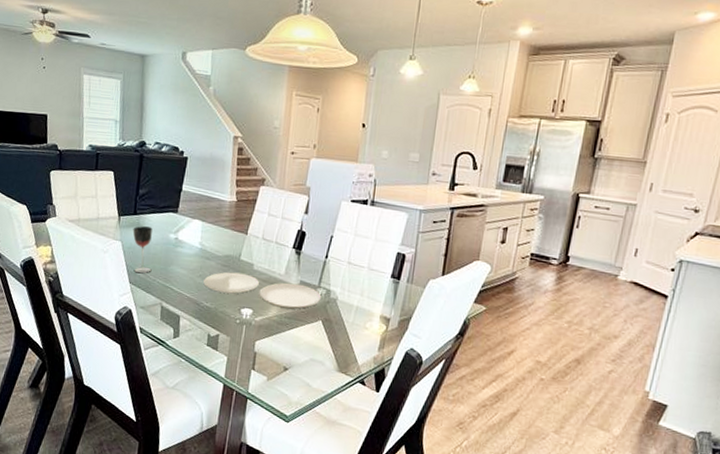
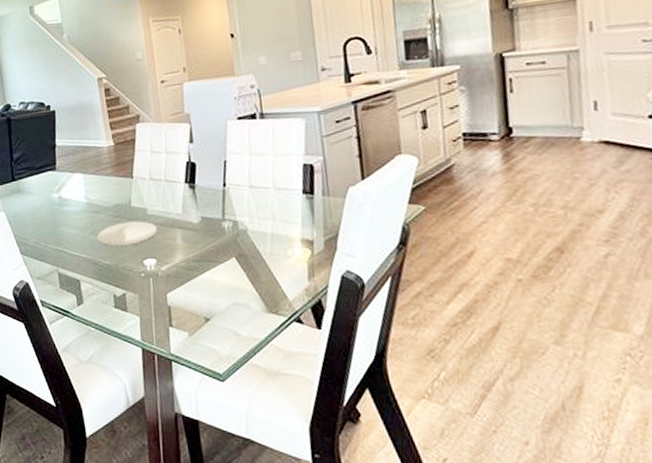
wineglass: present [132,226,153,274] -> none [14,191,41,242]
plate: present [259,282,322,310] -> none [159,220,229,251]

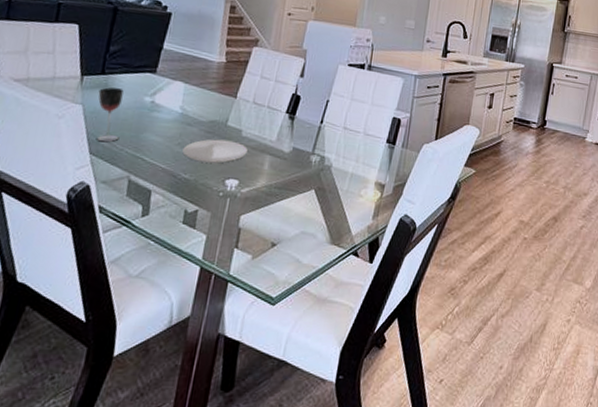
wineglass: none [14,191,41,242] -> present [96,87,124,143]

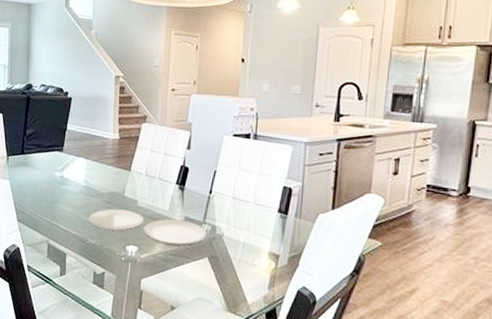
wineglass: present [96,87,124,143] -> none [20,165,39,212]
plate: none [247,149,315,179] -> present [144,218,207,246]

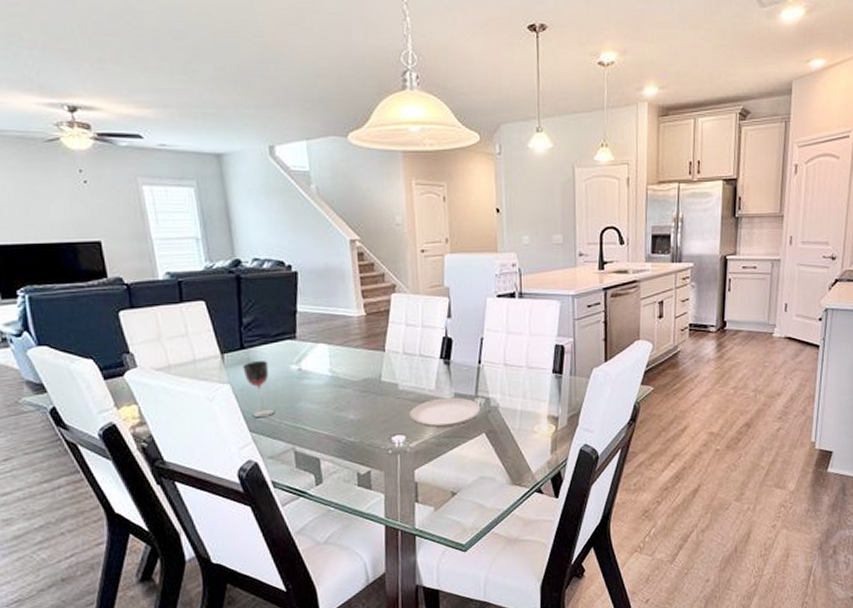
wineglass: none [20,165,39,212] -> present [242,361,275,418]
plate: present [89,208,143,231] -> none [342,396,408,423]

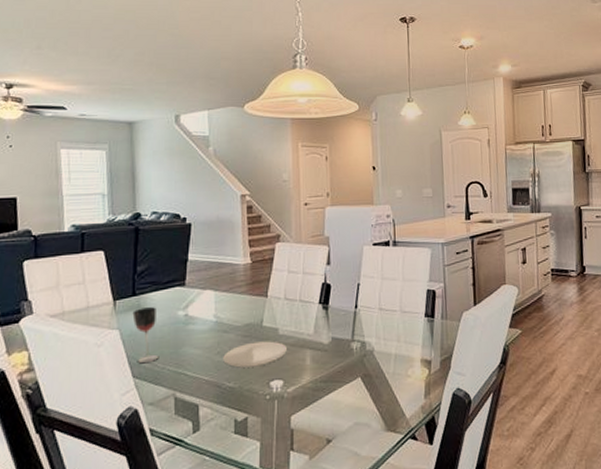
plate: none [342,396,408,423] -> present [223,341,287,368]
plate: present [409,397,481,427] -> none [288,341,357,372]

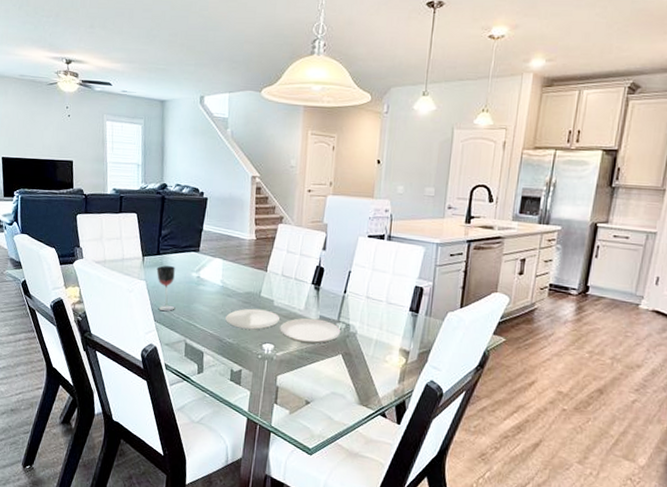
plate: none [288,341,357,372] -> present [280,317,341,344]

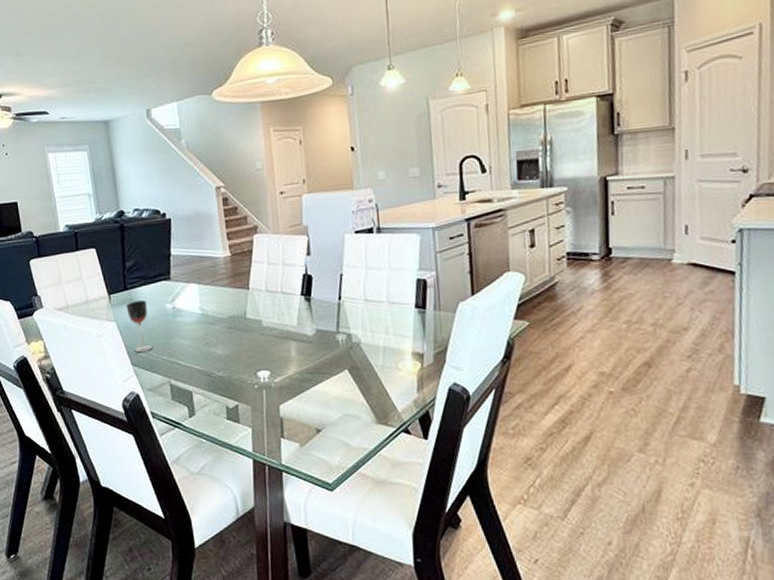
plate: present [225,308,280,330] -> none [211,332,272,358]
plate: present [280,317,341,344] -> none [273,333,343,363]

